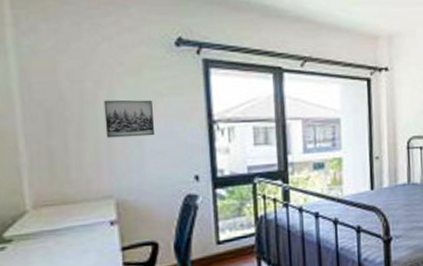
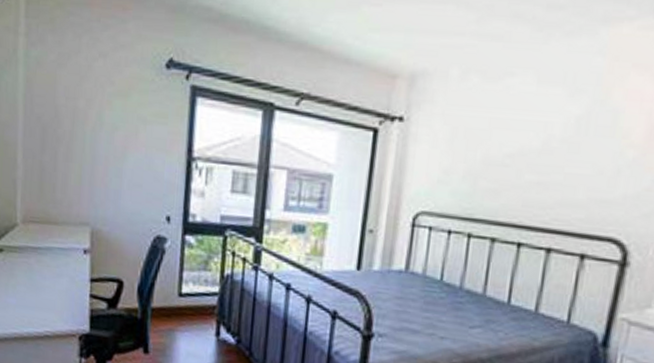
wall art: present [103,100,155,138] -> none [90,121,136,166]

